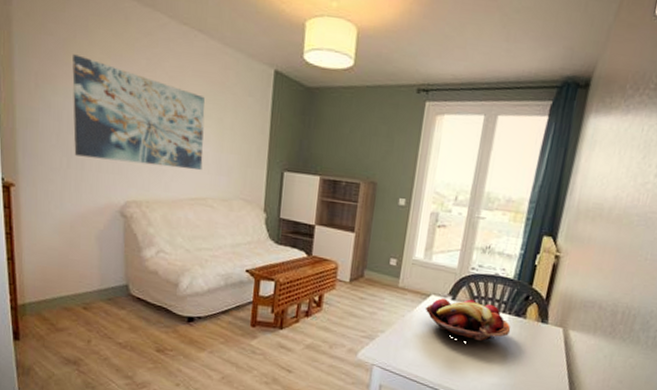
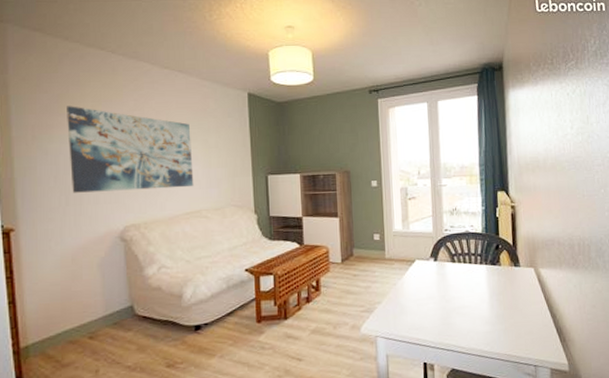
fruit basket: present [425,298,511,342] -> none [412,257,491,298]

